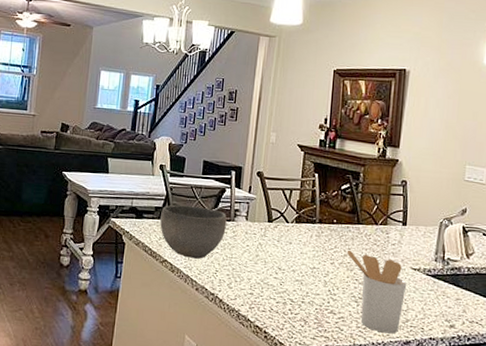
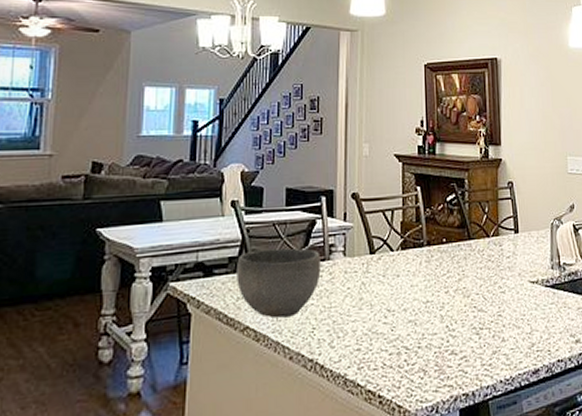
utensil holder: present [347,250,407,334] -> none [462,272,528,366]

